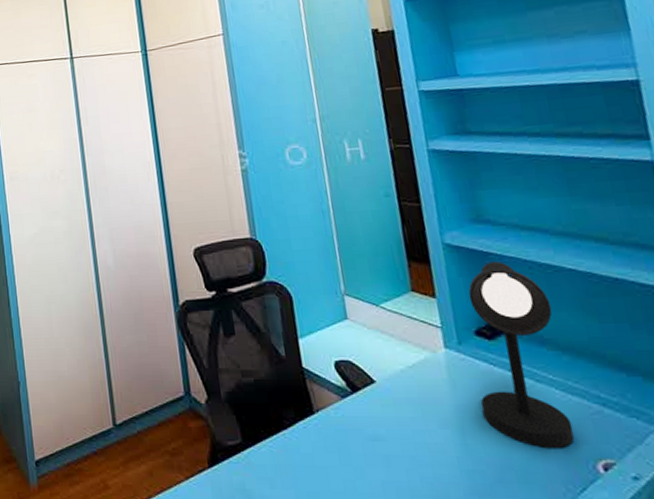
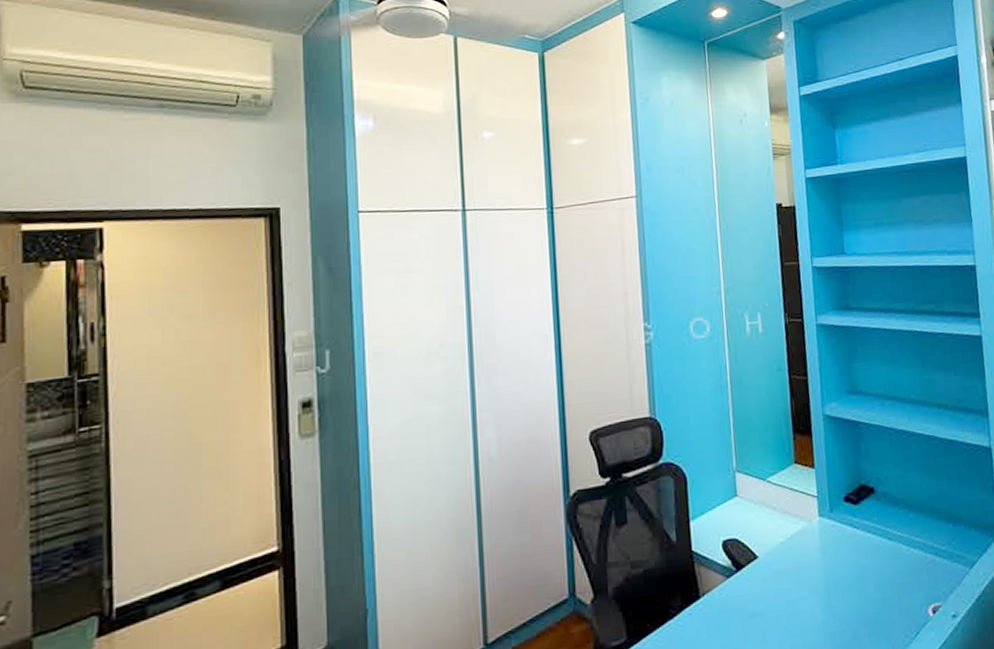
desk lamp: present [468,262,575,448] -> none [841,430,914,601]

